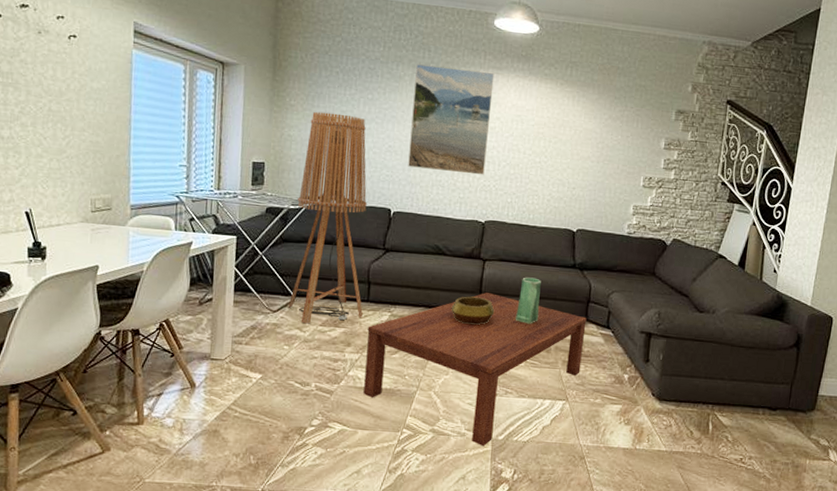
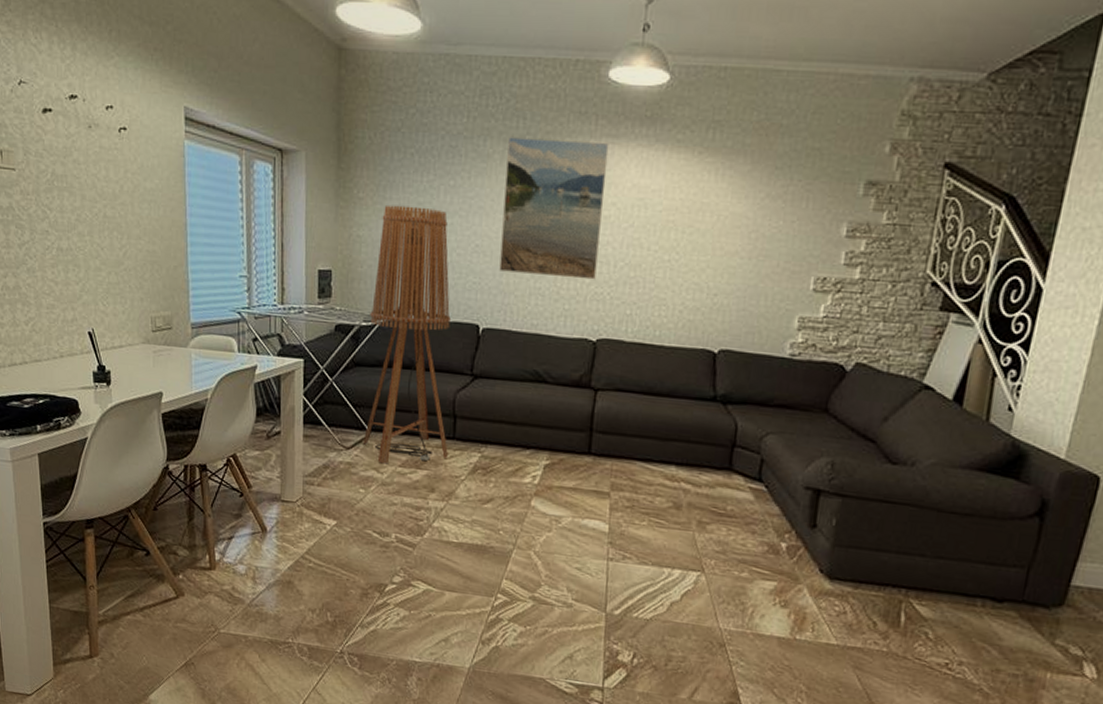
coffee table: present [363,293,587,447] -> none [450,431,731,622]
decorative bowl: present [451,296,495,325] -> none [554,435,609,472]
vase: present [516,277,541,324] -> none [636,412,670,473]

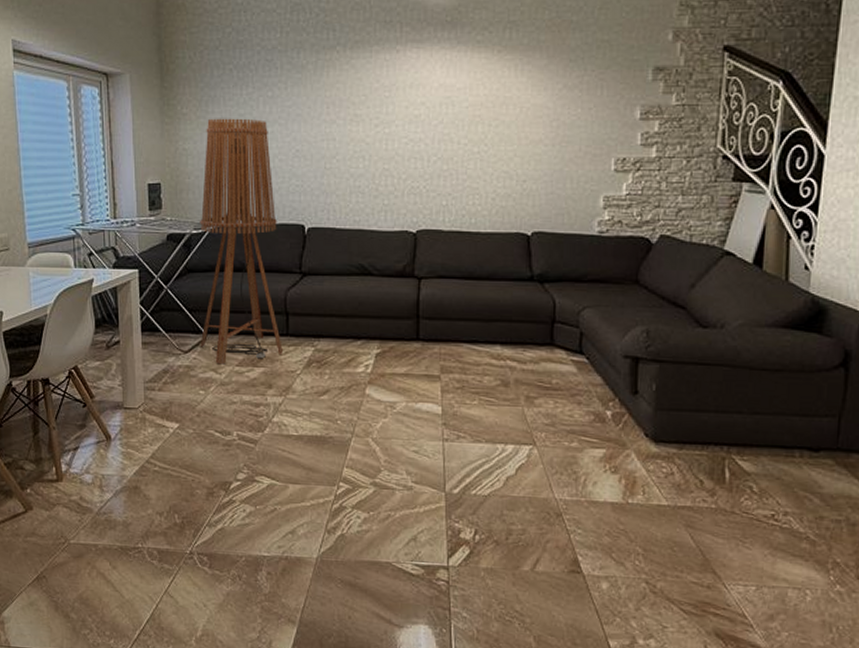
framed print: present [499,137,609,280] -> none [320,47,415,175]

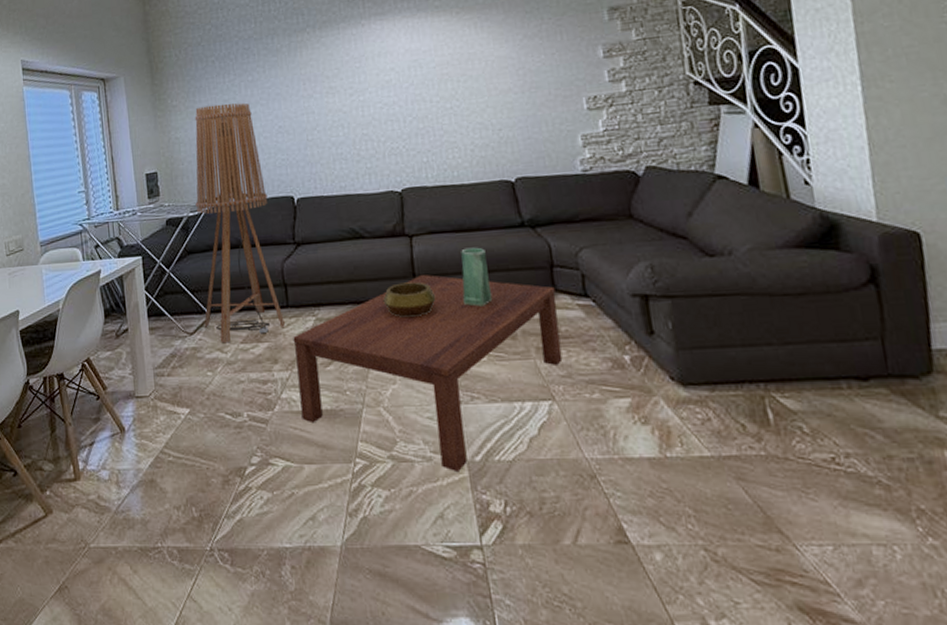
coffee table: none [290,318,553,502] -> present [293,275,563,473]
decorative bowl: none [384,323,437,358] -> present [383,282,436,318]
vase: none [463,295,492,353] -> present [461,247,493,306]

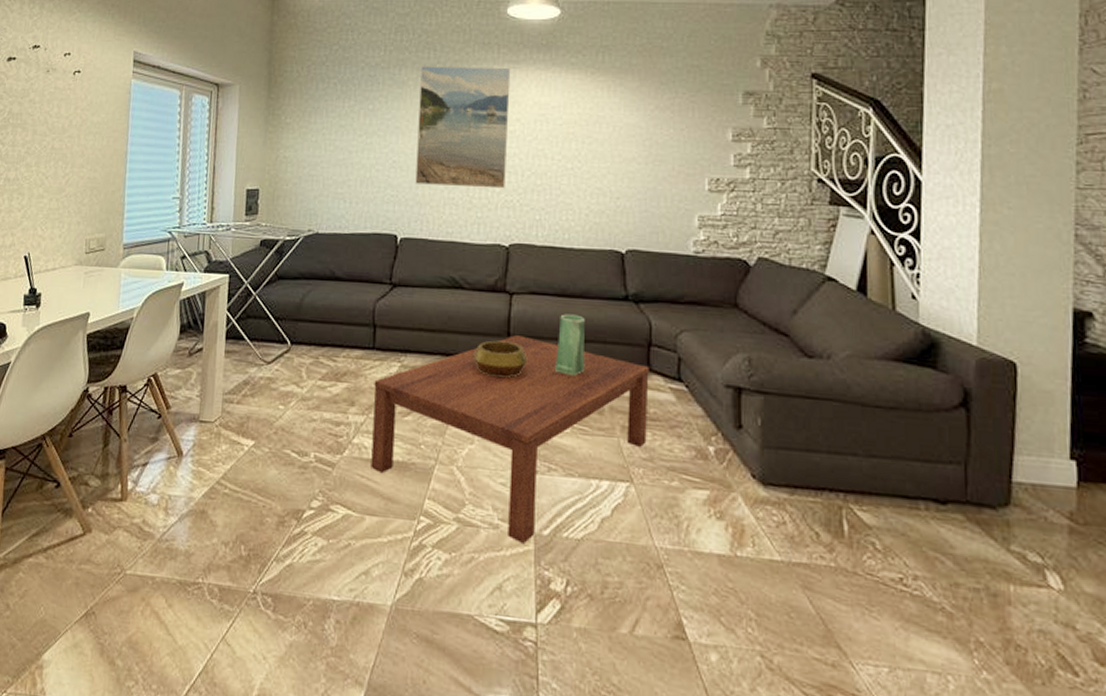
floor lamp: present [195,102,285,344] -> none [283,128,370,378]
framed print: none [292,20,390,145] -> present [415,66,511,189]

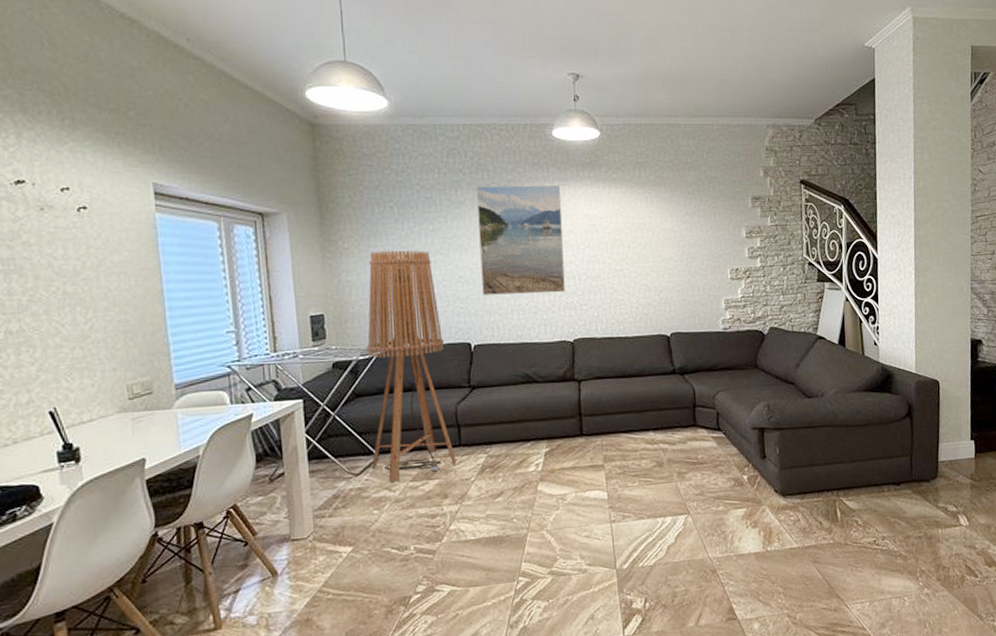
floor lamp: none [283,128,370,378] -> present [366,250,456,483]
coffee table: present [371,335,649,545] -> none [464,414,698,580]
decorative bowl: present [473,340,528,378] -> none [551,421,599,453]
vase: present [555,314,585,376] -> none [621,390,646,441]

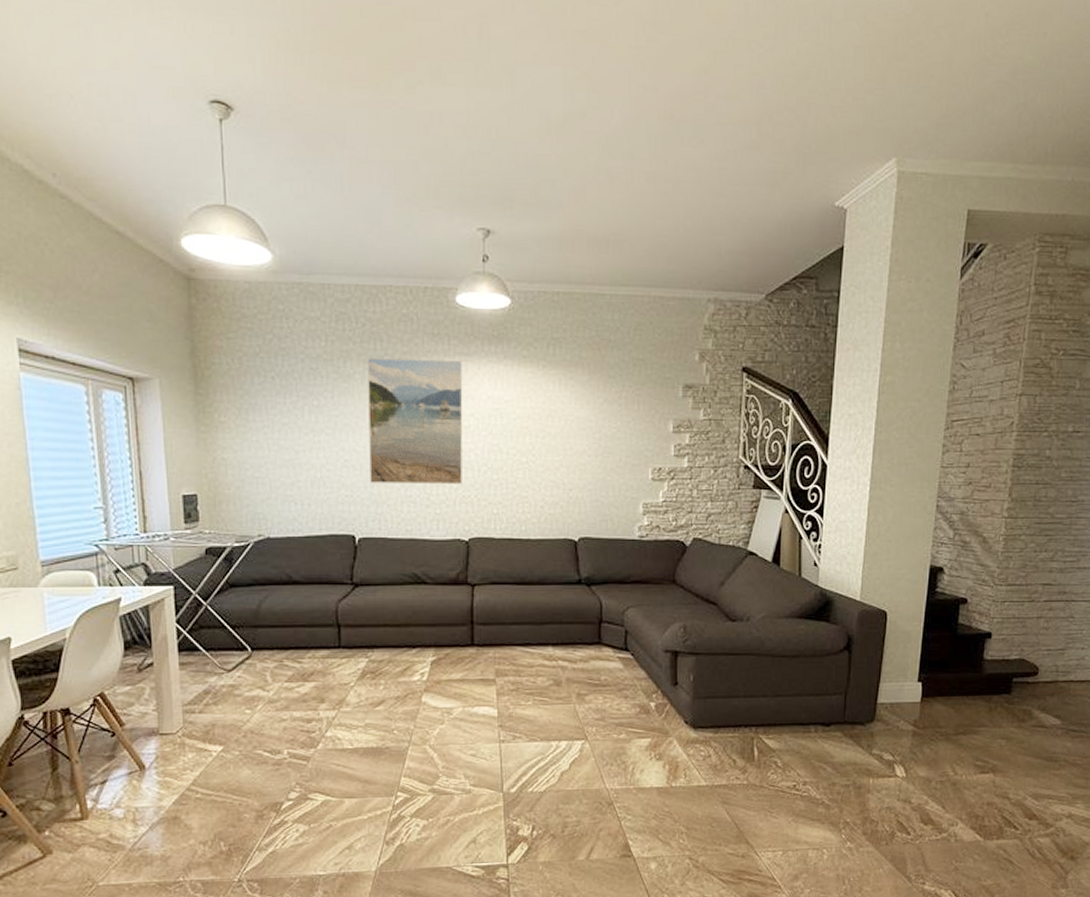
floor lamp: present [366,250,456,483] -> none [242,427,335,682]

